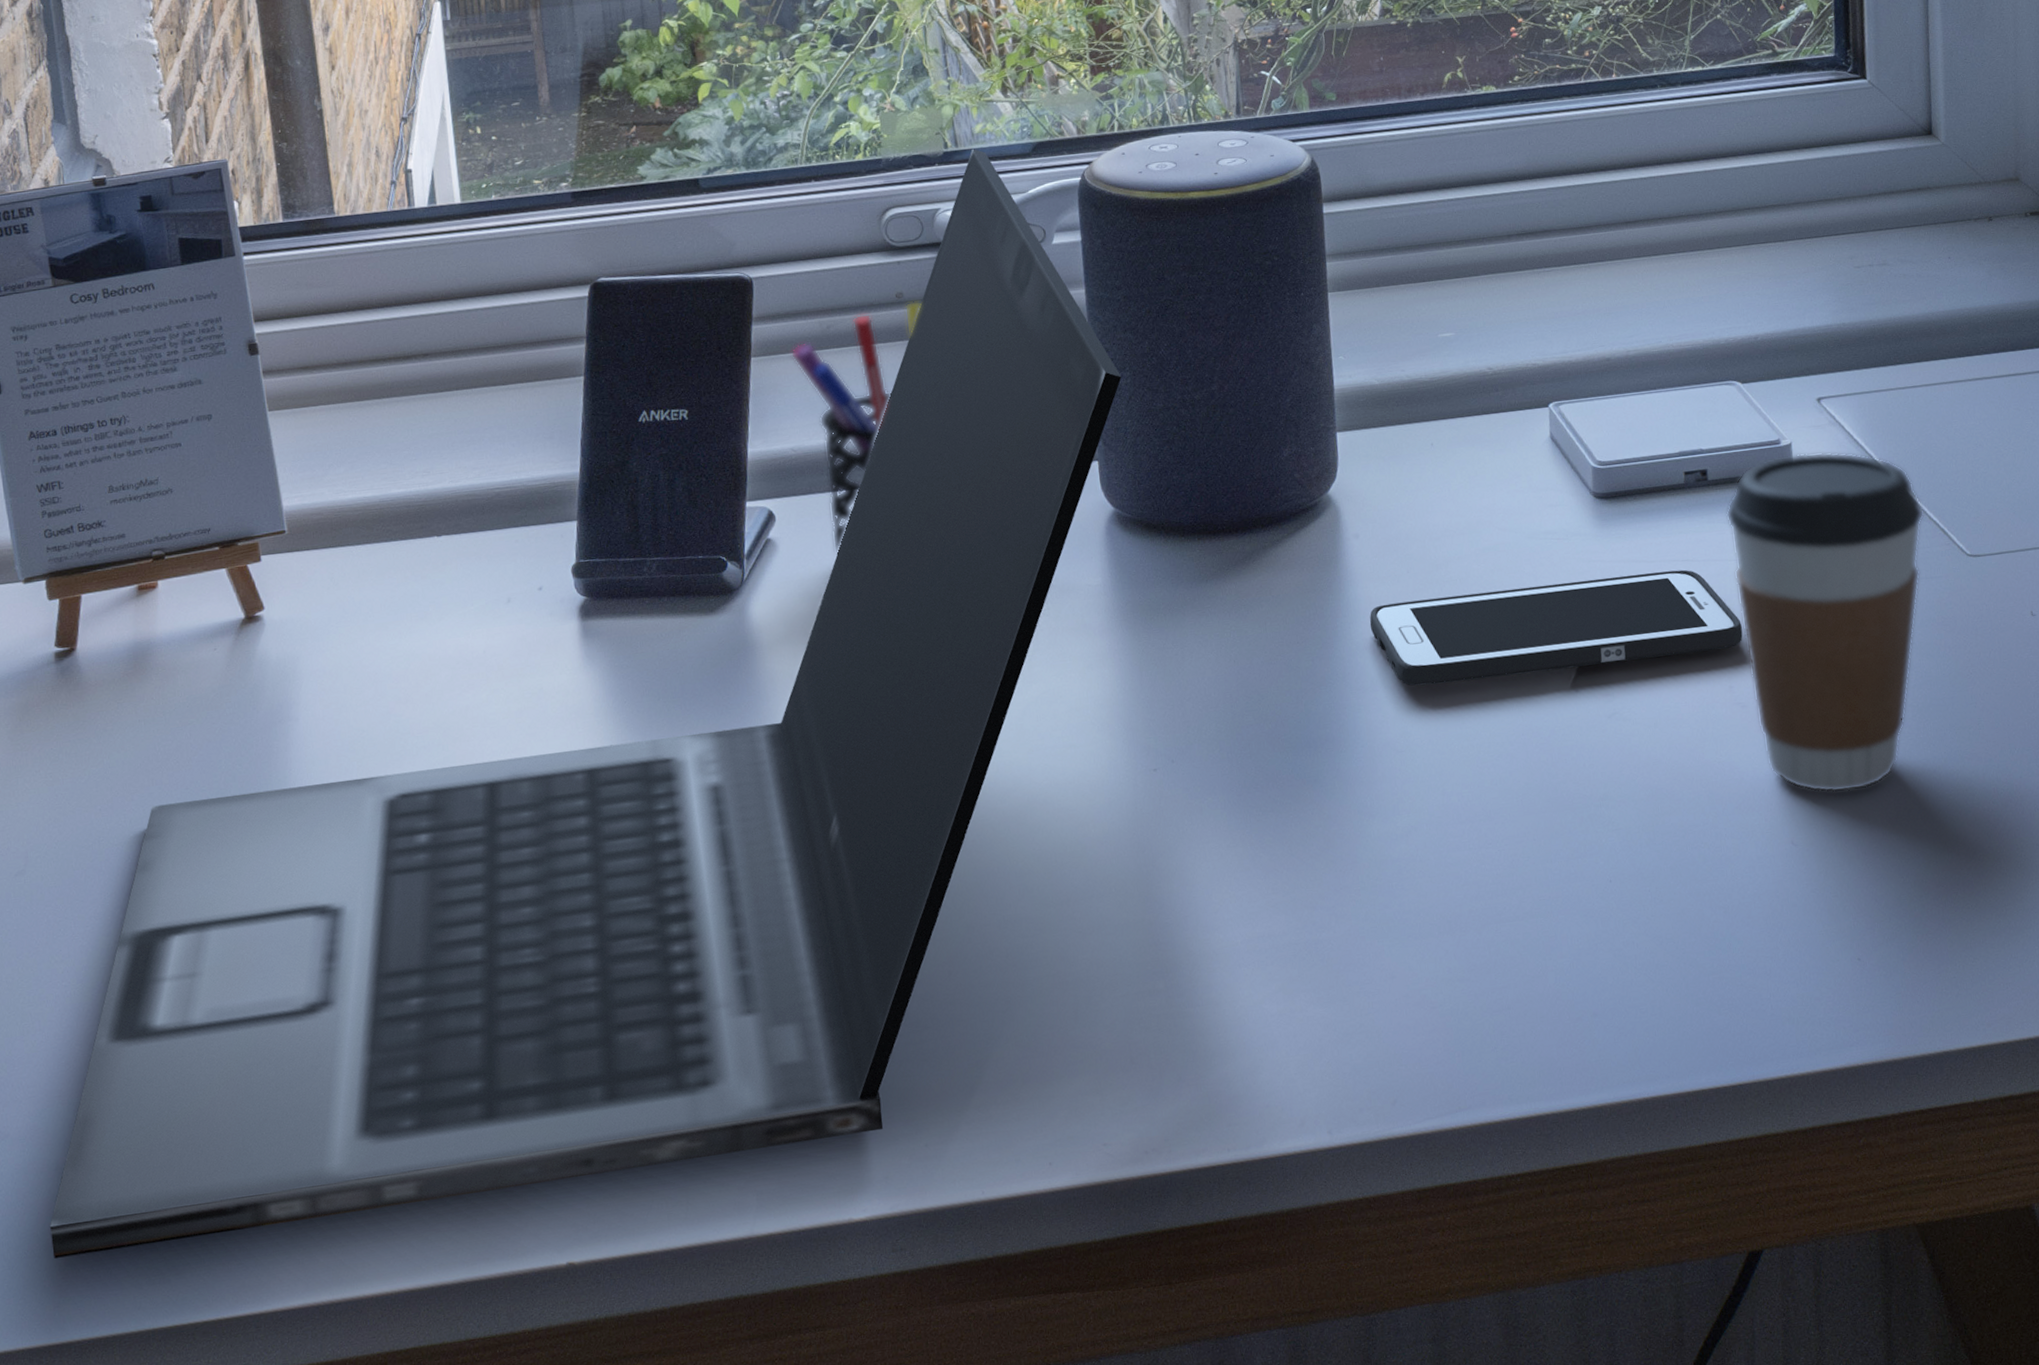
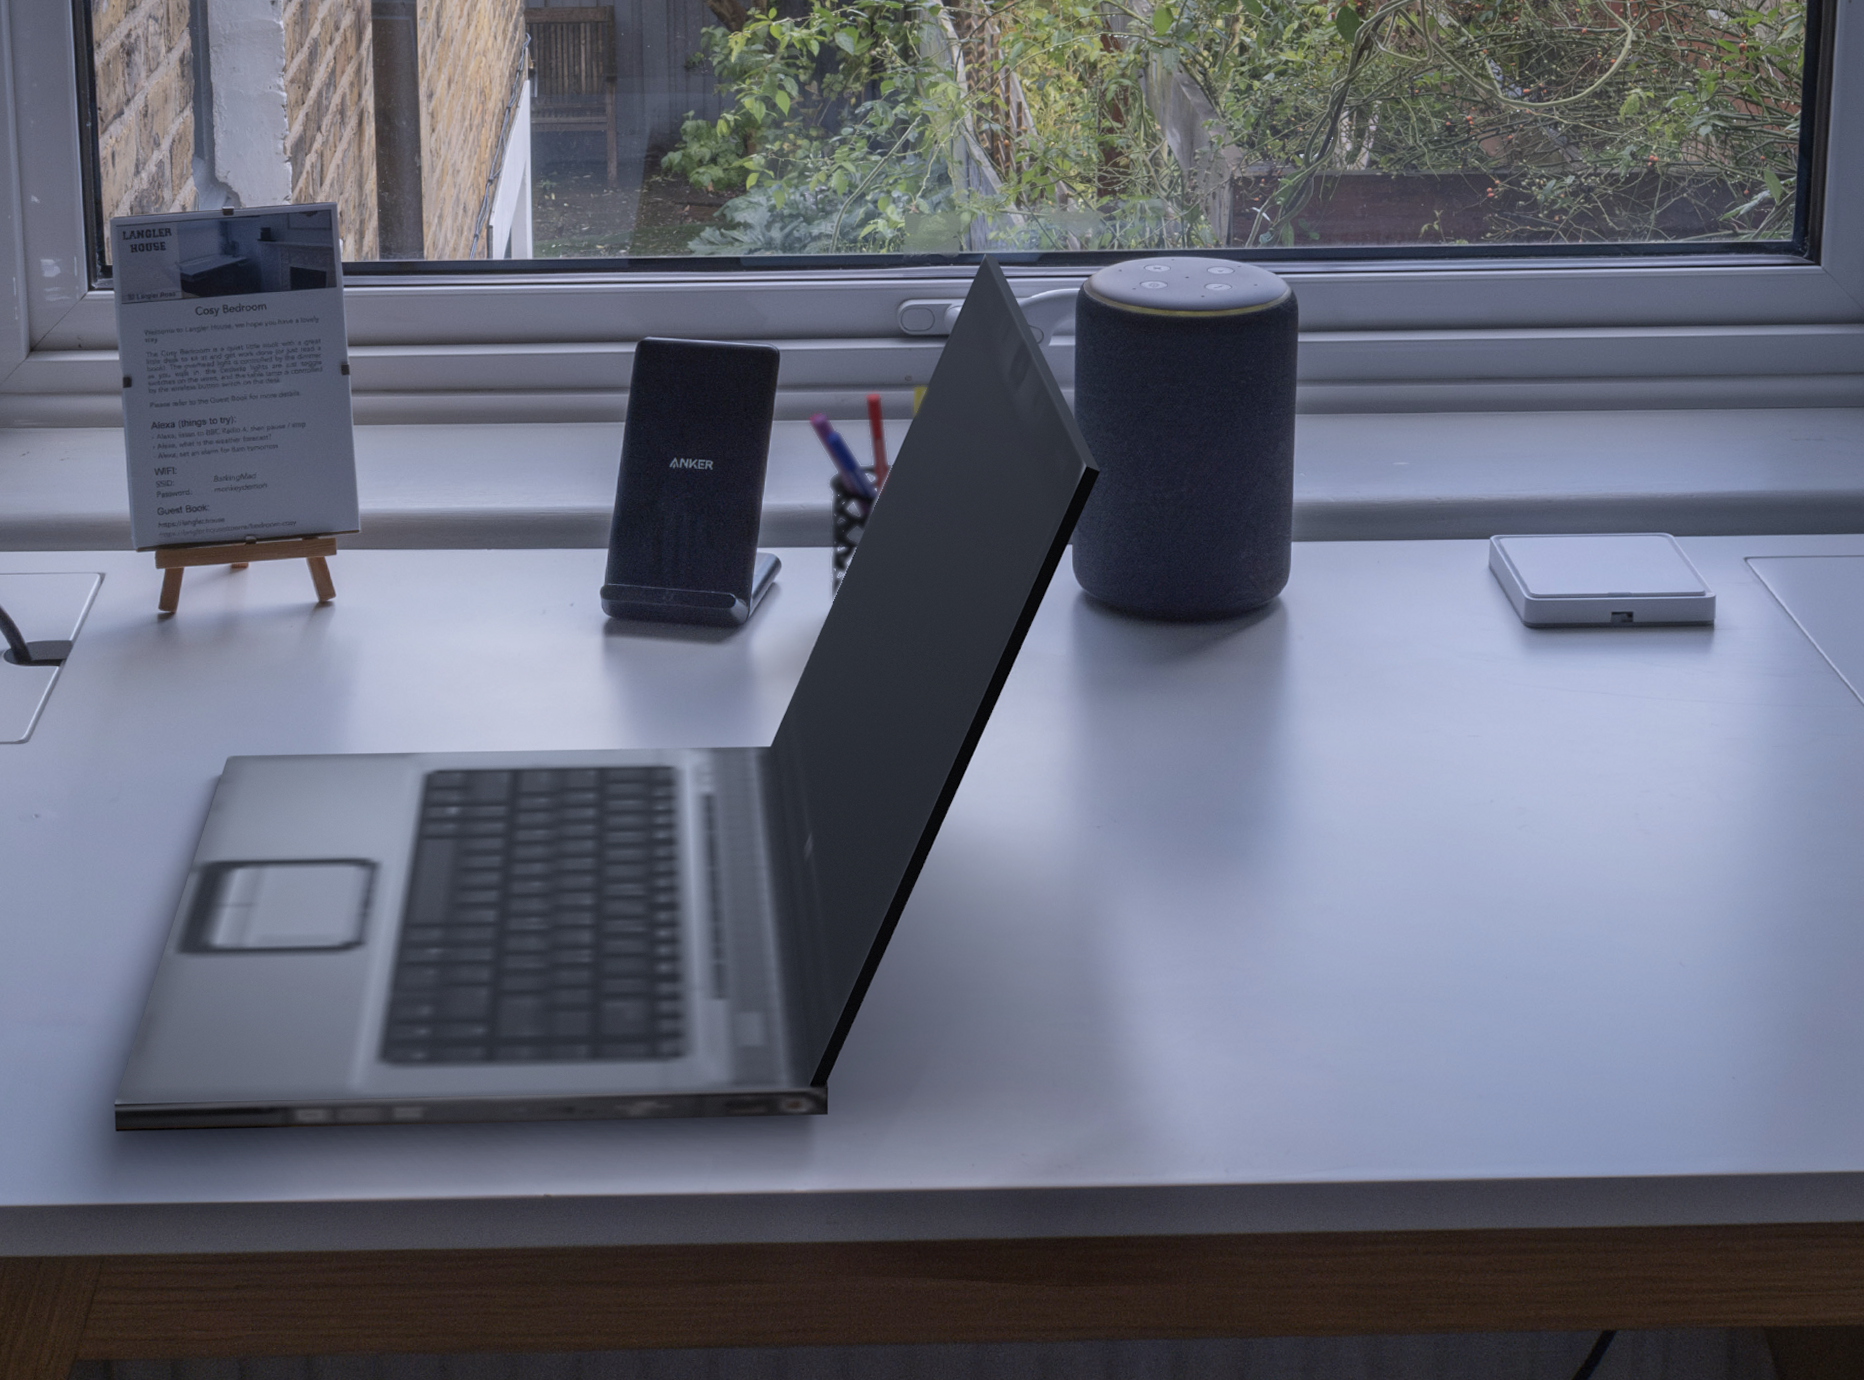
cell phone: present [1369,569,1744,686] -> none [1305,700,1654,780]
coffee cup: present [1726,452,1925,793] -> none [1647,606,1837,922]

